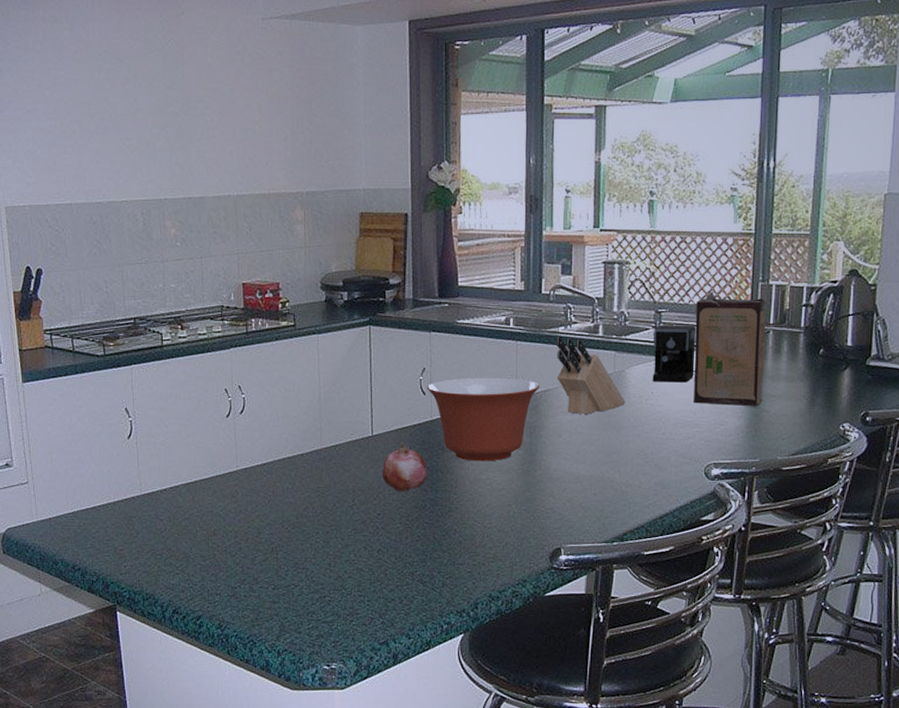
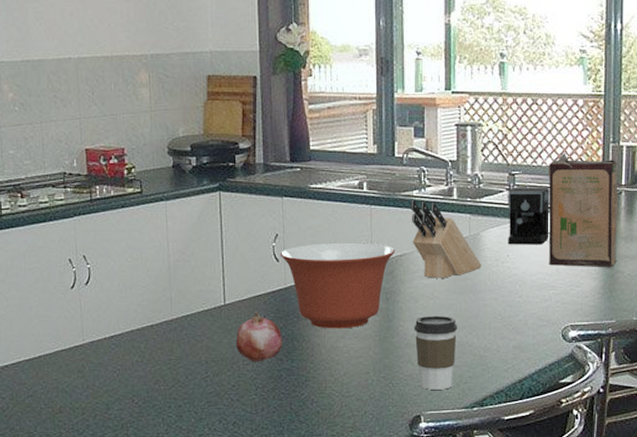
coffee cup: none [556,450,600,524] -> present [414,315,458,390]

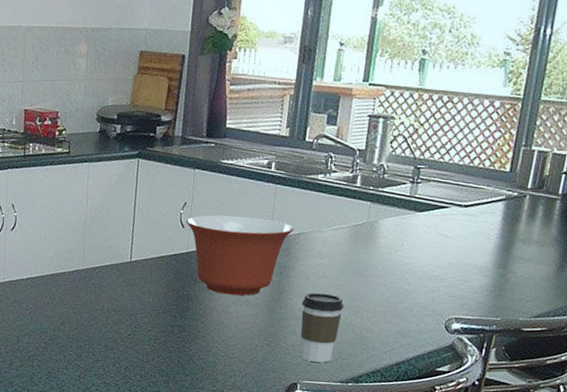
fruit: present [235,311,282,362] -> none [136,270,179,317]
knife block: present [411,200,482,278] -> none [311,183,376,260]
coffee maker: present [508,187,550,245] -> none [404,180,453,238]
cereal box: present [548,152,618,268] -> none [442,151,527,268]

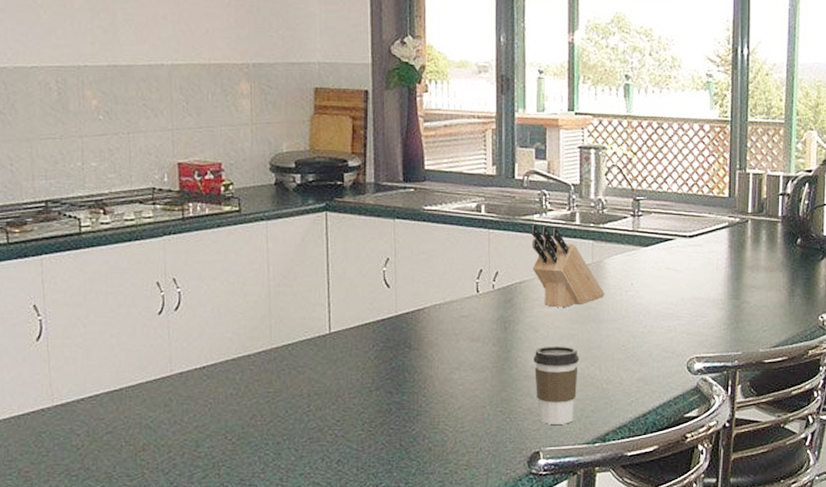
mixing bowl: present [186,215,294,296] -> none [390,268,514,360]
knife block: none [311,183,376,260] -> present [531,225,605,307]

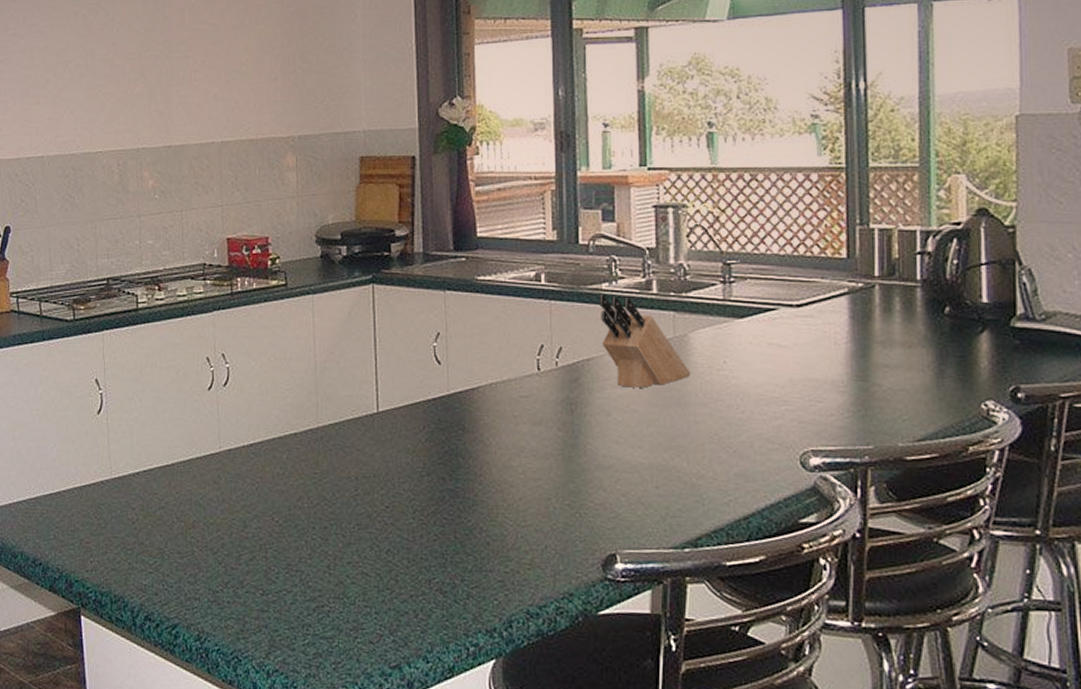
coffee cup: present [533,346,580,424] -> none [606,432,662,524]

